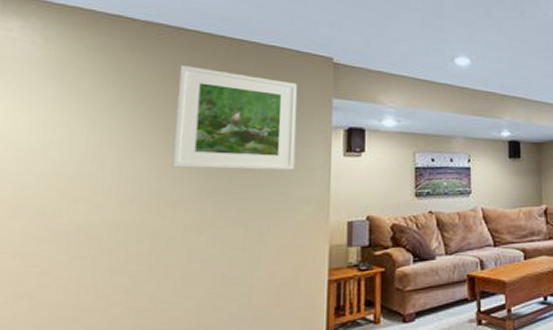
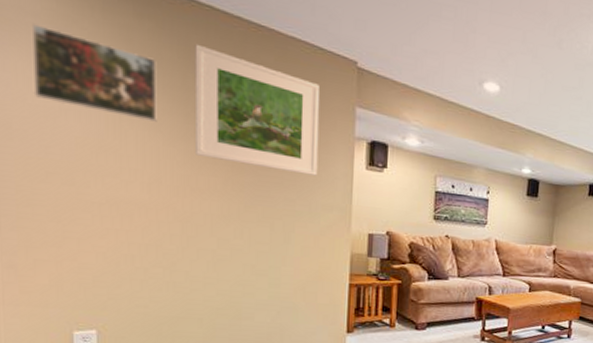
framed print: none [19,70,143,141] -> present [33,24,157,122]

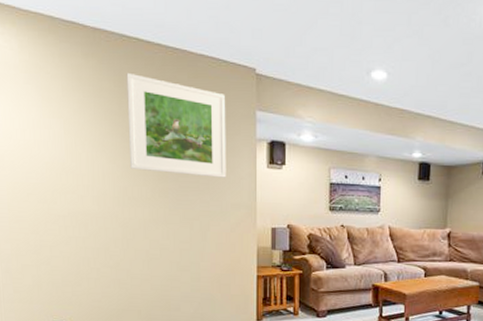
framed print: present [33,24,157,122] -> none [14,75,101,144]

